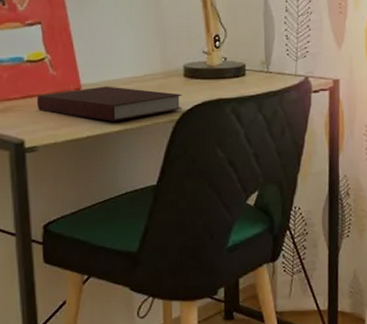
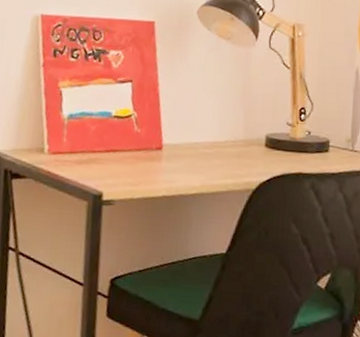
notebook: present [36,86,183,122] -> none [118,148,261,184]

